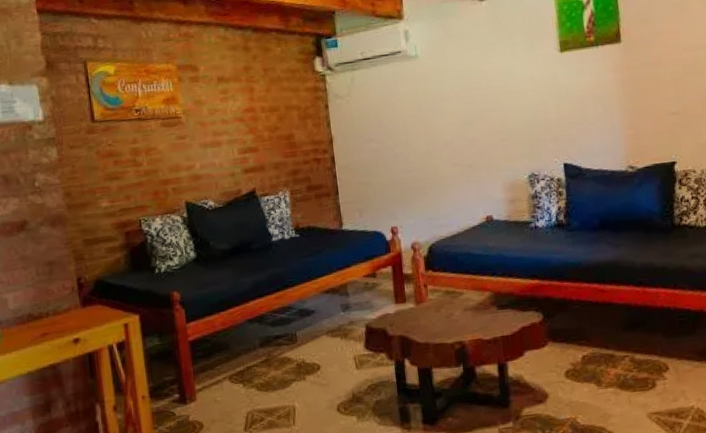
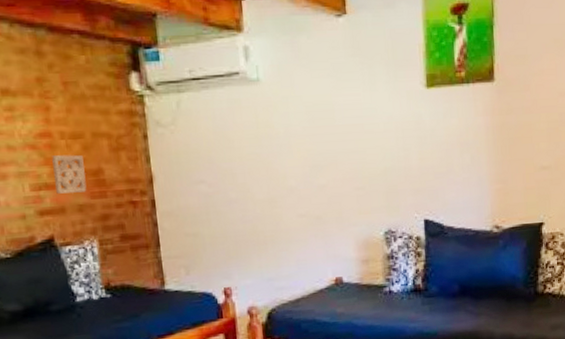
wall ornament: none [255,124,281,155] -> present [52,154,87,194]

